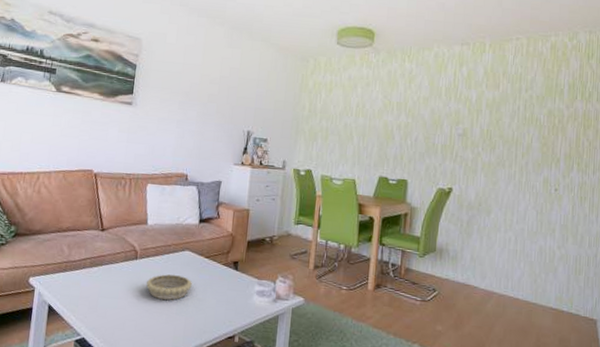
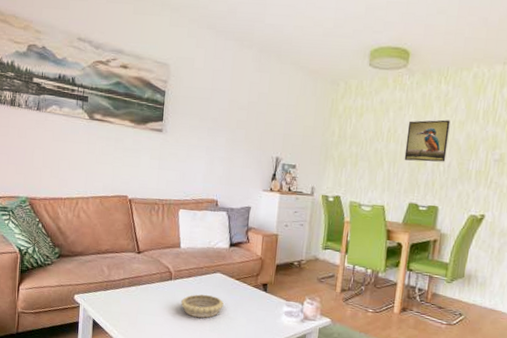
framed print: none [373,96,415,137] -> present [404,119,451,162]

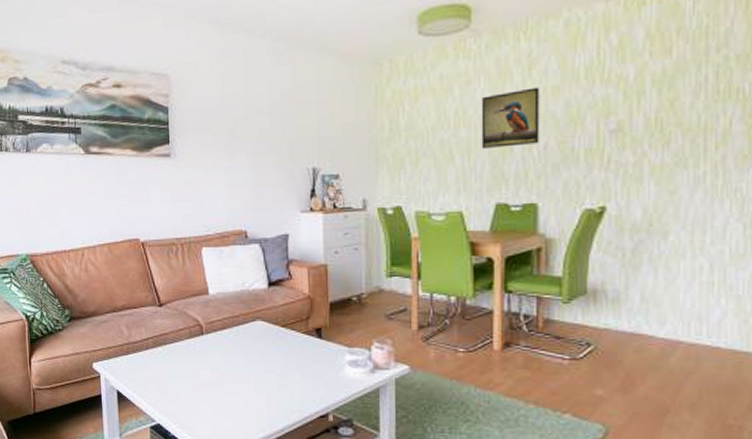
decorative bowl: present [181,294,224,318] -> none [218,348,270,378]

